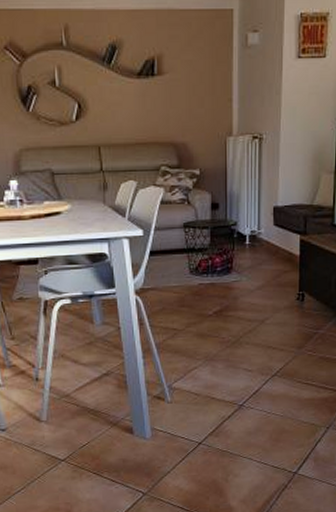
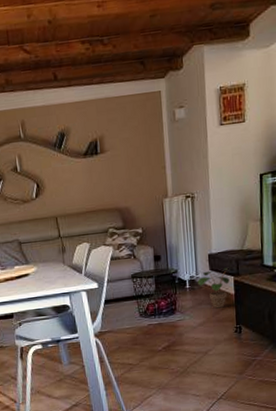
potted plant: none [259,224,295,271] -> present [198,267,230,309]

